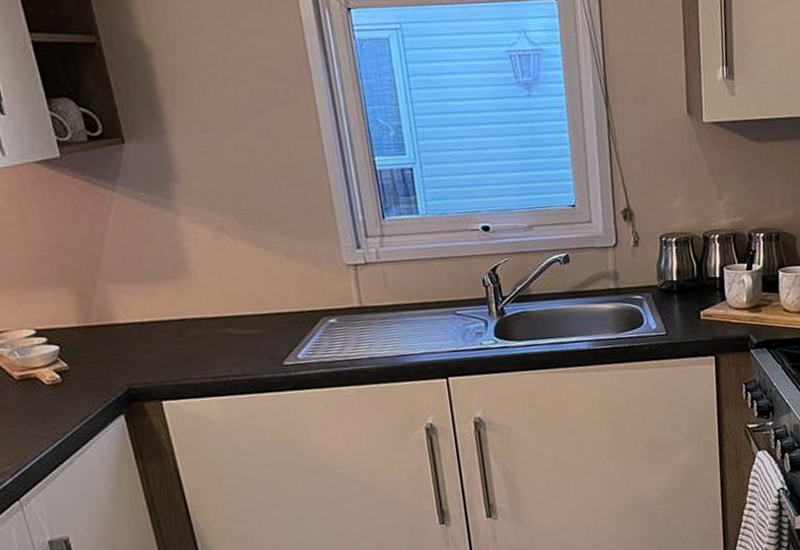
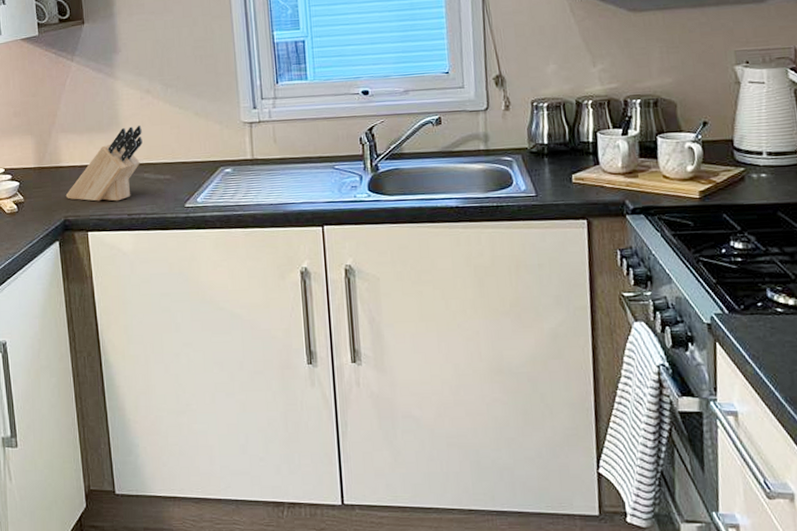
knife block: none [126,271,222,365] -> present [65,126,143,202]

